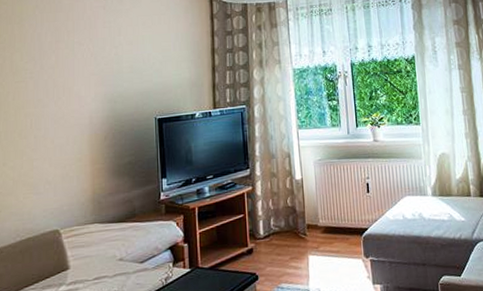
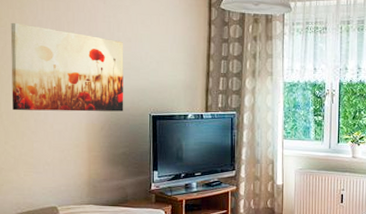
wall art: none [9,37,128,129] -> present [10,22,124,112]

